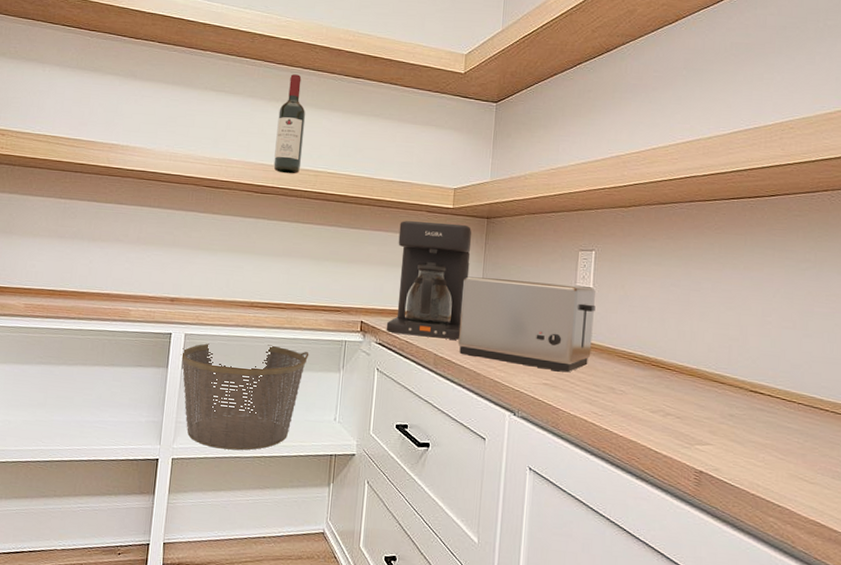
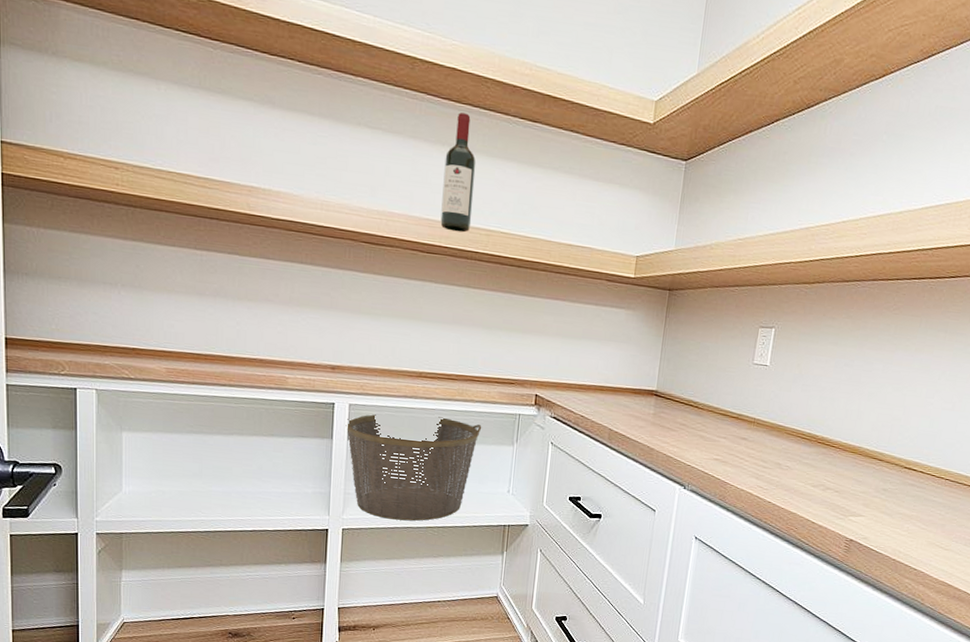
coffee maker: present [386,221,472,341] -> none [561,289,653,416]
toaster: present [457,276,596,373] -> none [633,351,772,449]

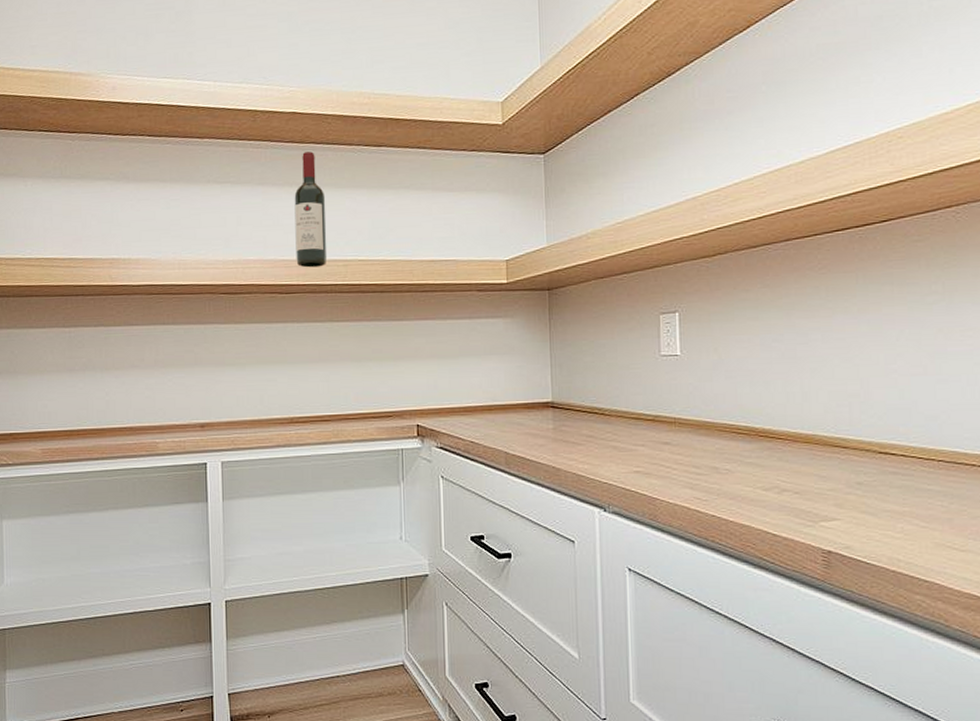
basket: present [345,414,482,521] -> none [220,464,363,584]

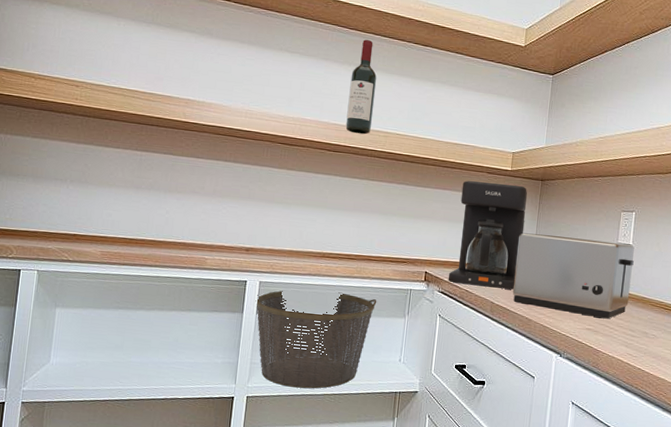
basket: none [220,464,363,584] -> present [255,291,377,389]
coffee maker: none [446,300,535,435] -> present [448,181,528,290]
toaster: none [528,355,687,456] -> present [512,232,634,319]

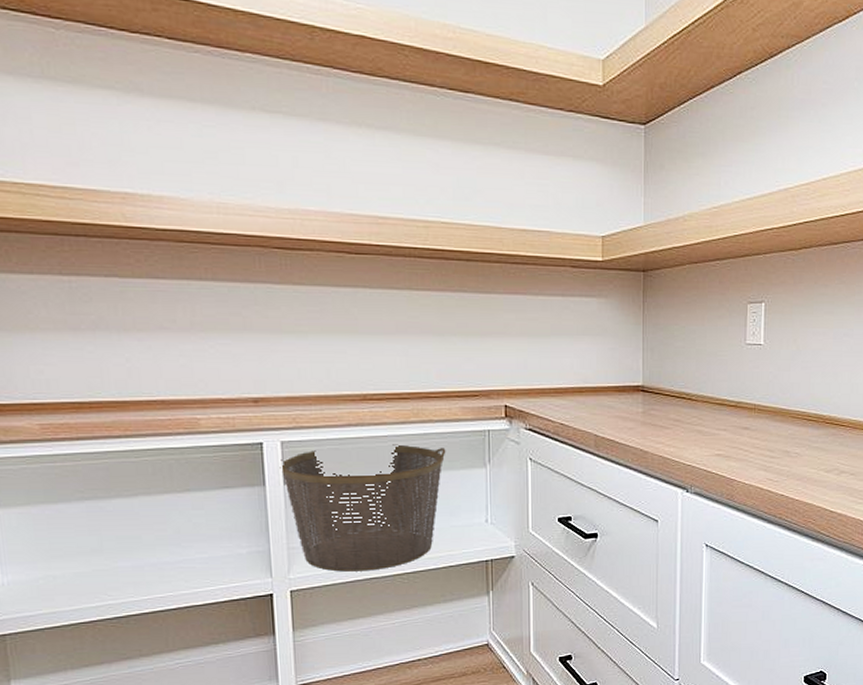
wine bottle: present [345,39,377,135] -> none [364,87,405,227]
coffee maker: present [448,181,528,290] -> none [535,279,627,418]
toaster: present [512,232,634,319] -> none [620,342,767,440]

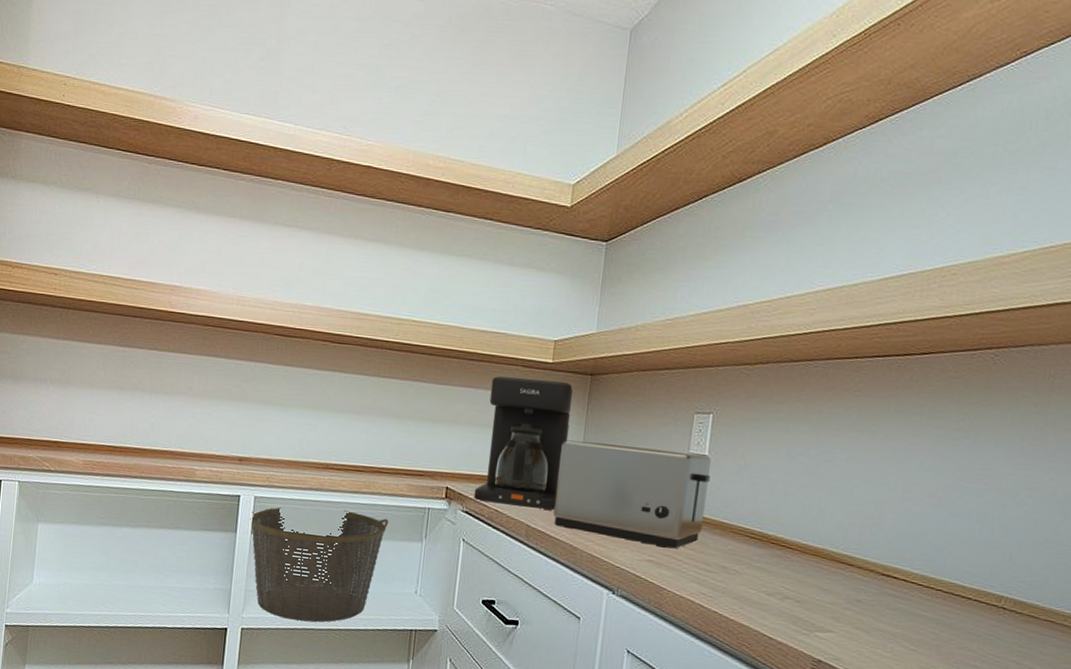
coffee maker: none [535,279,627,418] -> present [473,376,574,511]
toaster: none [620,342,767,440] -> present [553,440,711,549]

